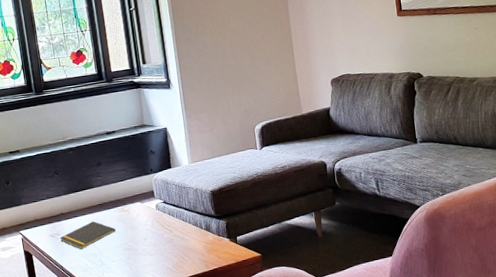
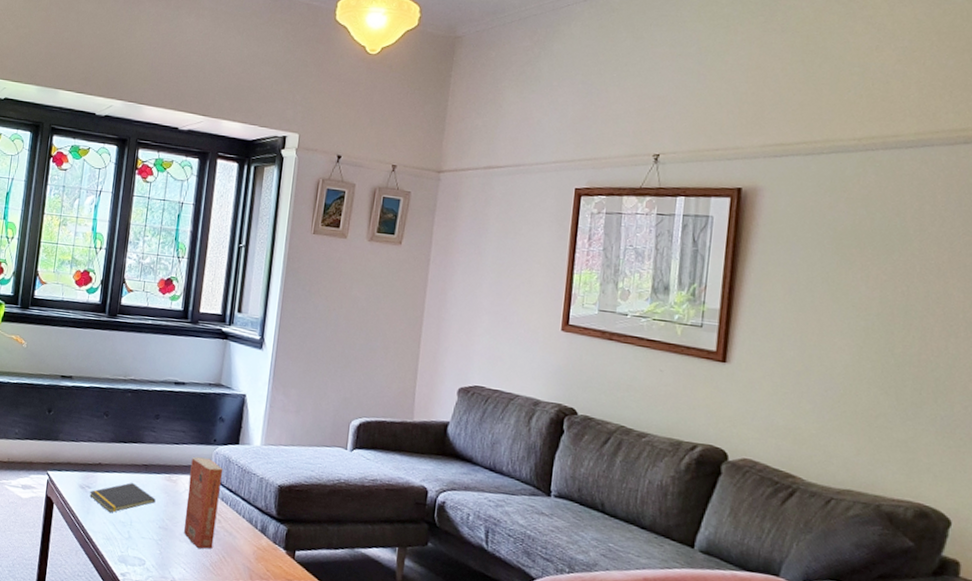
paperback book: none [136,185,171,256] -> present [183,457,224,549]

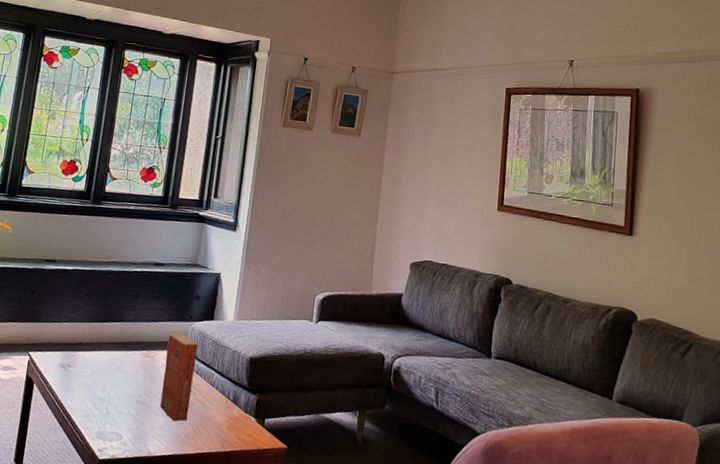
notepad: present [89,483,156,513] -> none [69,360,134,391]

